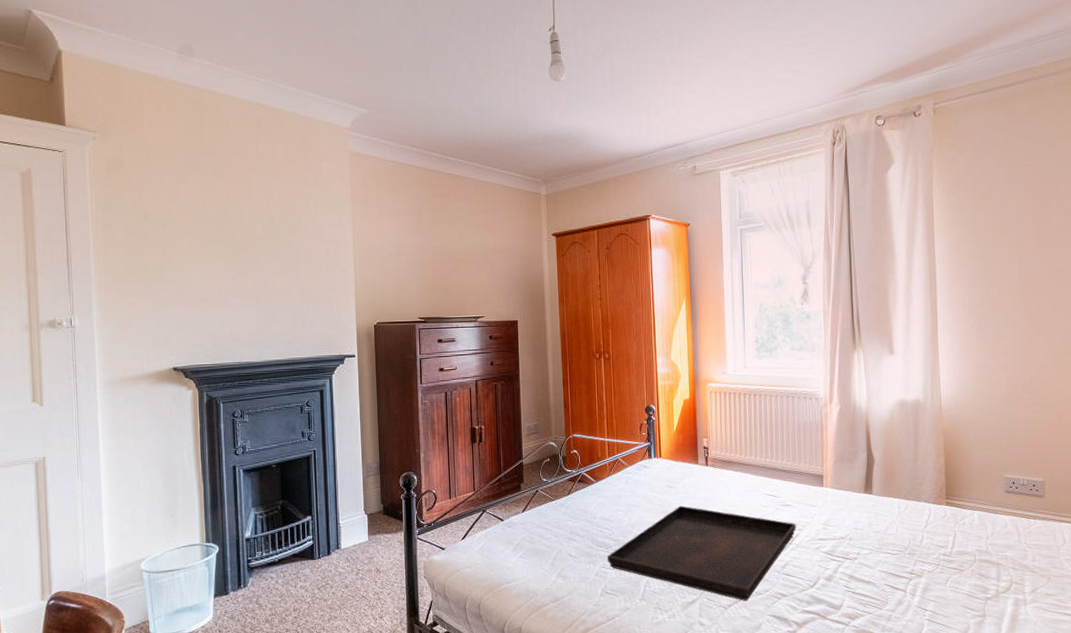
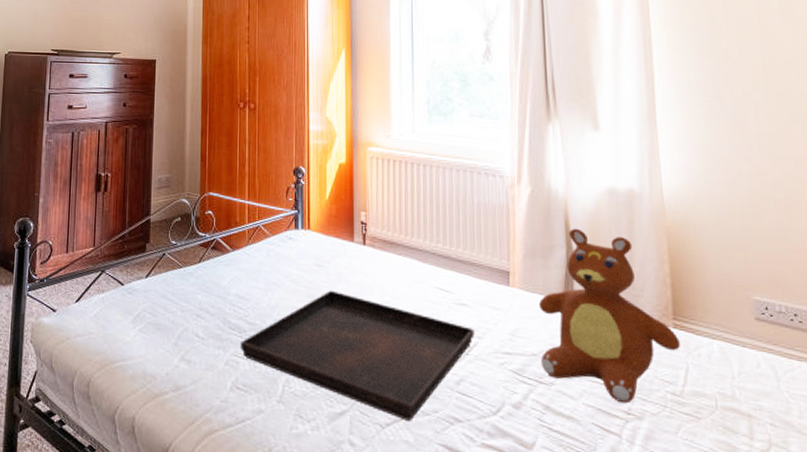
teddy bear: none [846,435,950,567] -> present [539,228,680,404]

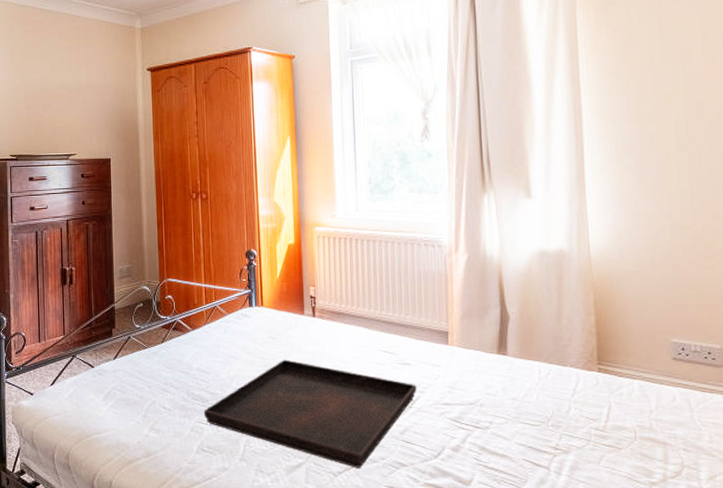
teddy bear: present [539,228,680,404] -> none [476,289,604,440]

